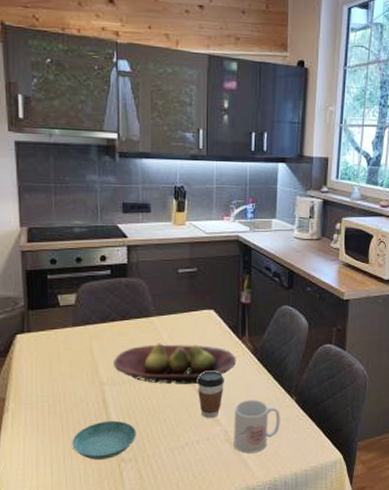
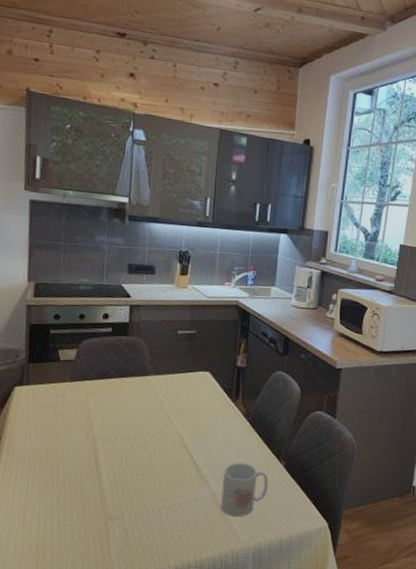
saucer: present [72,420,136,460] -> none [60,477,125,516]
fruit bowl: present [114,343,236,385] -> none [108,402,229,444]
coffee cup: present [197,371,224,418] -> none [188,432,216,479]

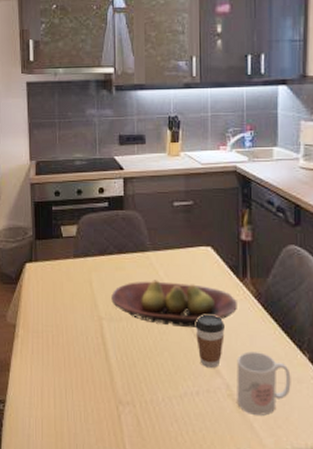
fruit bowl: none [108,402,229,444] -> present [111,280,237,327]
coffee cup: none [188,432,216,479] -> present [195,314,225,368]

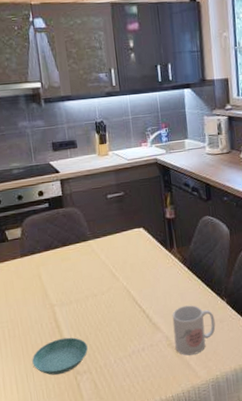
saucer: none [73,358,134,399] -> present [32,337,88,375]
fruit bowl: present [111,280,237,327] -> none [60,261,169,300]
coffee cup: present [195,314,225,368] -> none [135,283,161,327]

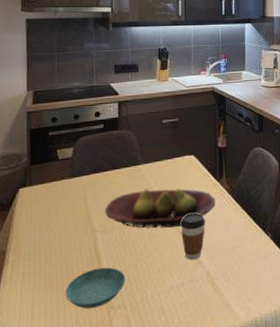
fruit bowl: none [60,261,169,300] -> present [105,188,215,229]
coffee cup: none [135,283,161,327] -> present [180,213,205,260]
mug: present [172,305,216,356] -> none [215,239,258,294]

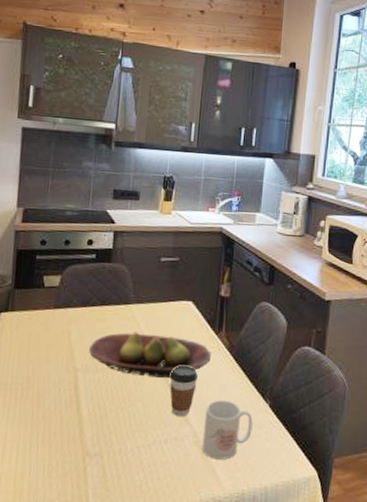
saucer: present [65,267,125,309] -> none [39,409,105,451]
mug: none [215,239,258,294] -> present [202,400,253,460]

